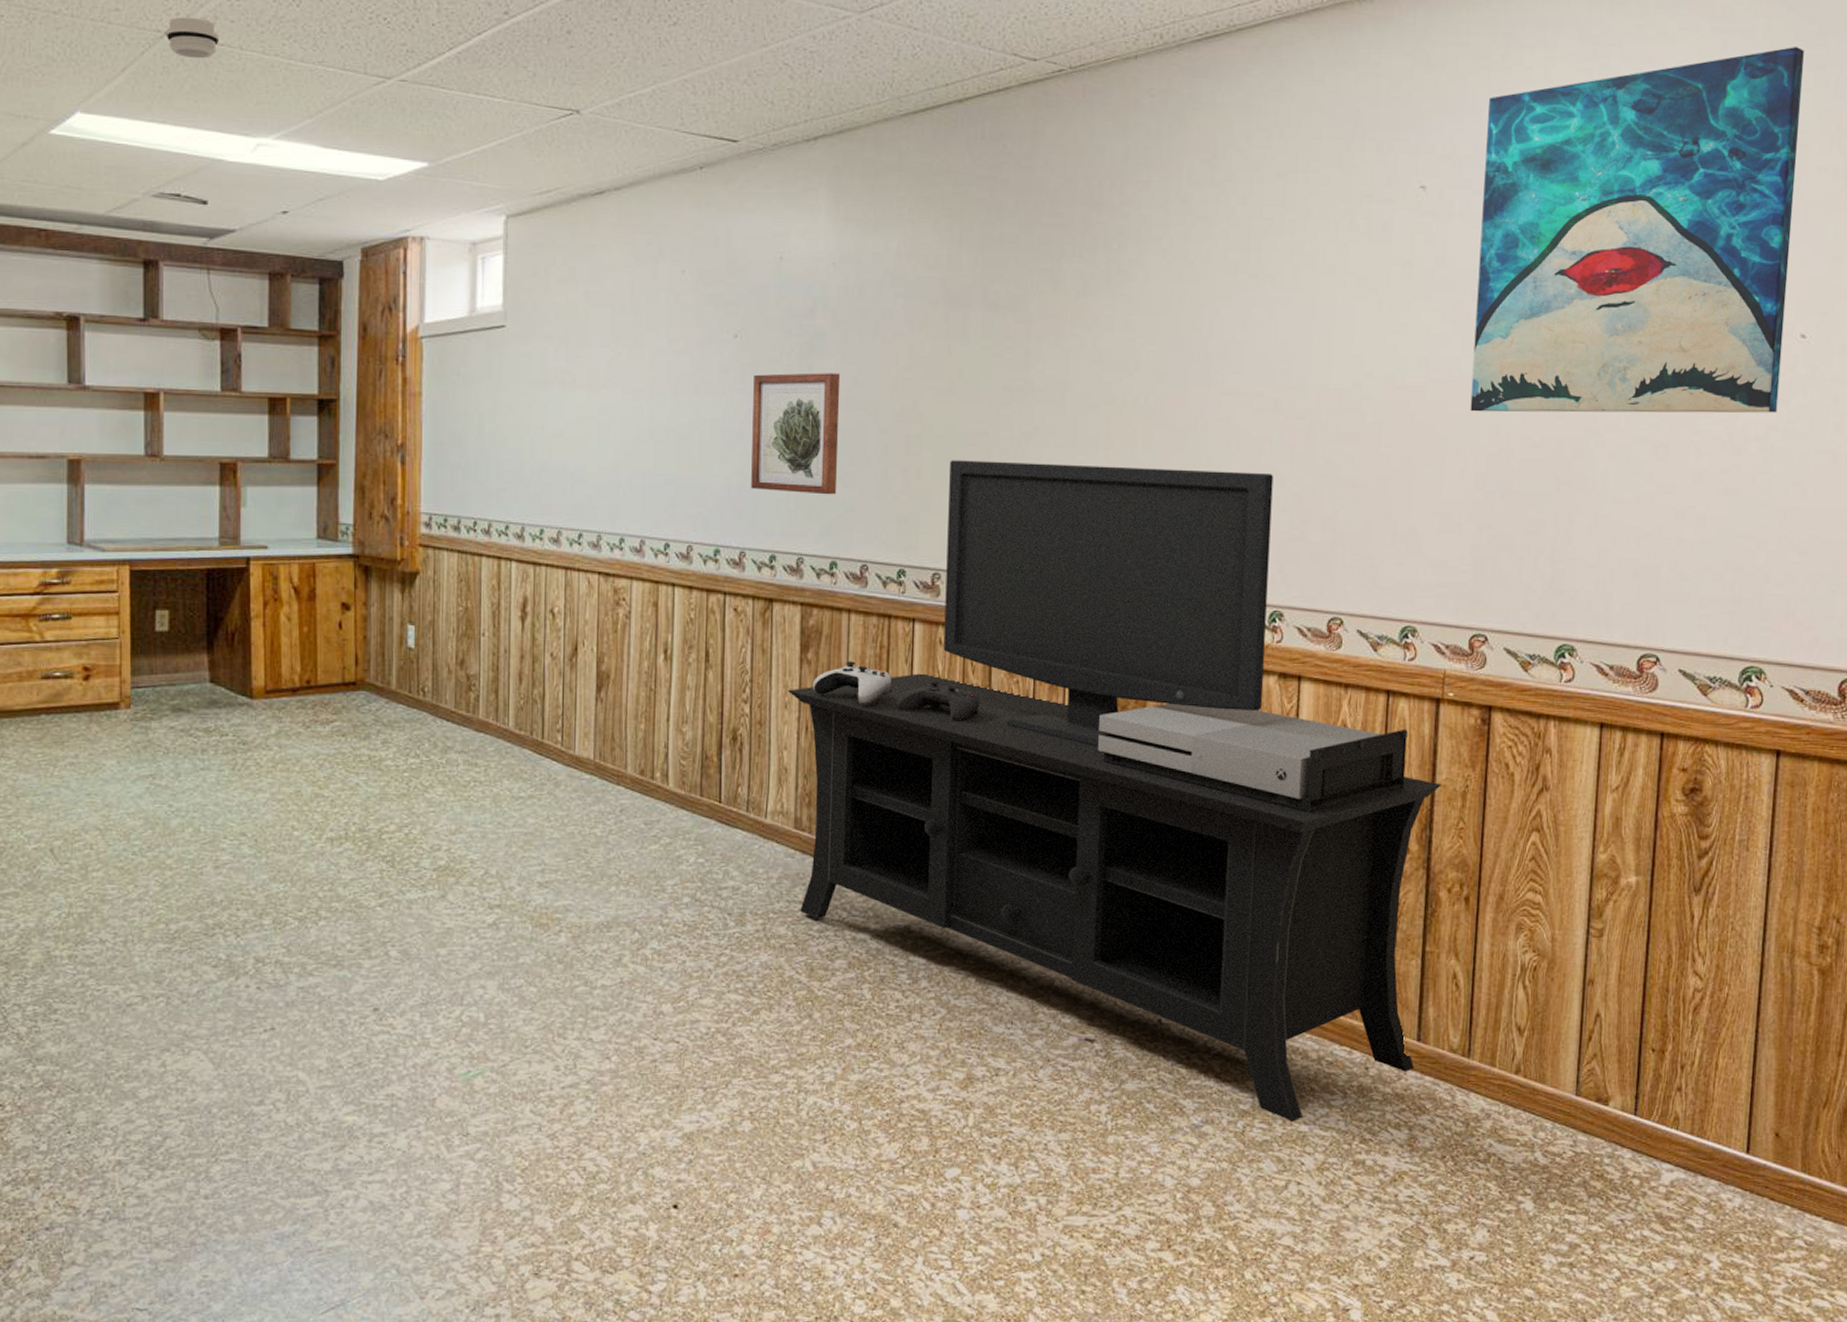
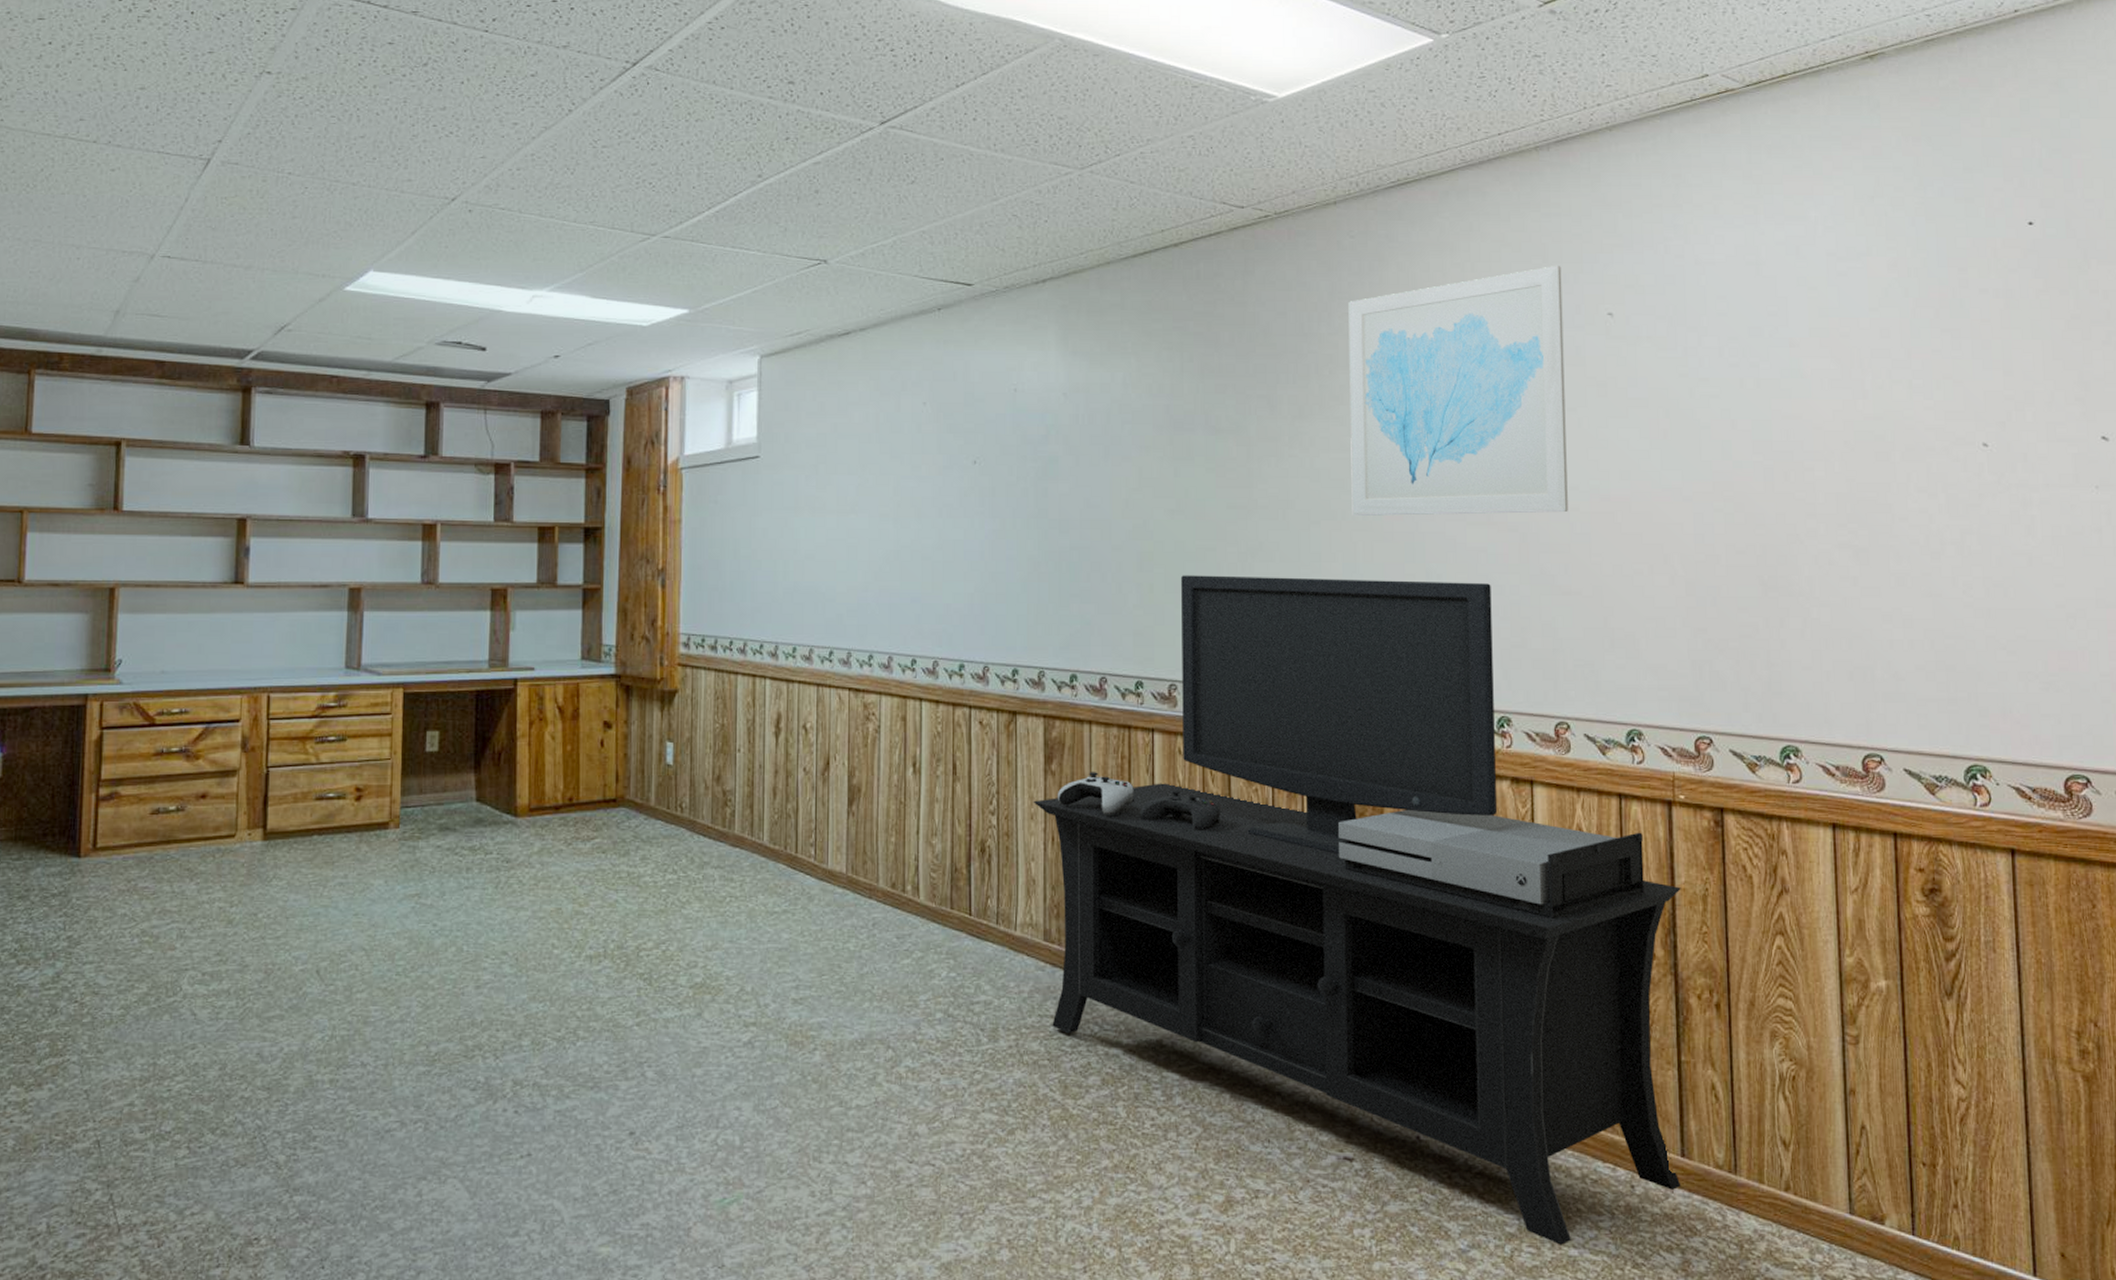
smoke detector: present [165,17,220,59] -> none [452,185,501,222]
wall art: present [751,373,841,495] -> none [993,495,1075,611]
wall art: none [1133,131,1375,401] -> present [1348,265,1568,517]
wall art: present [1470,46,1804,413] -> none [1665,181,1969,522]

